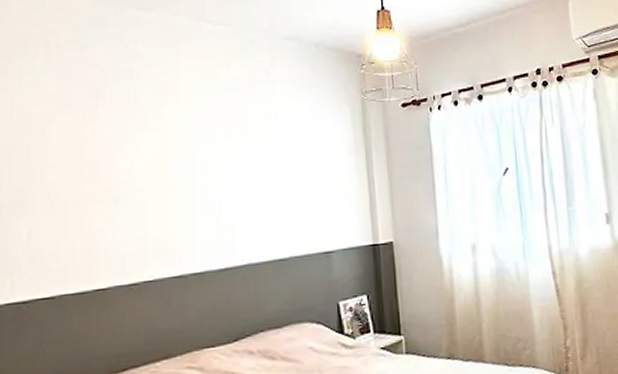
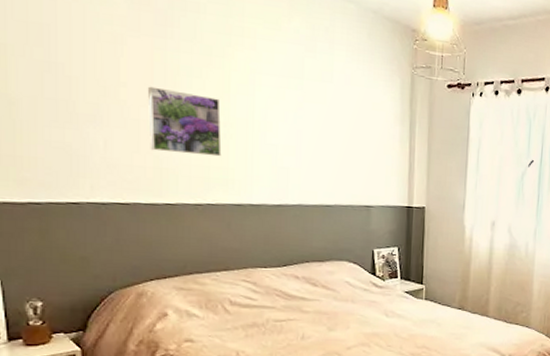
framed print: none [76,161,159,232] -> present [147,86,222,157]

